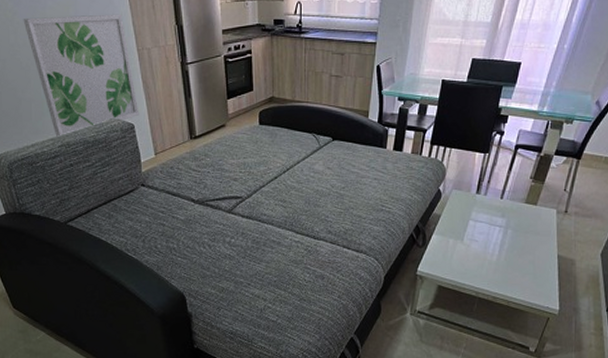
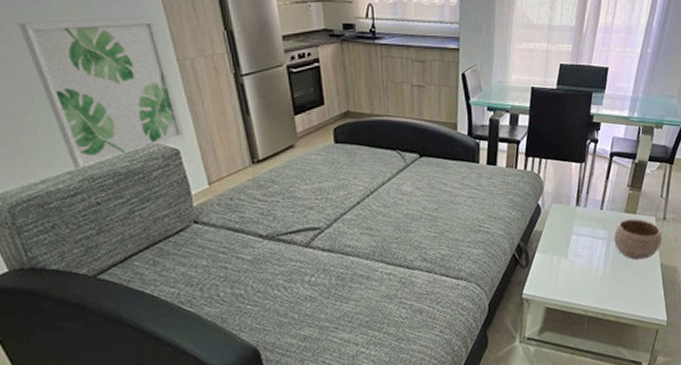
bowl: none [511,210,562,249] -> present [614,219,662,260]

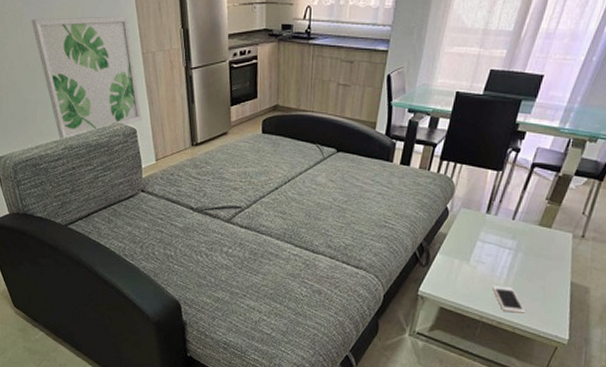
cell phone: none [592,276,626,302] -> present [493,285,526,313]
bowl: present [614,219,662,260] -> none [522,232,578,275]

